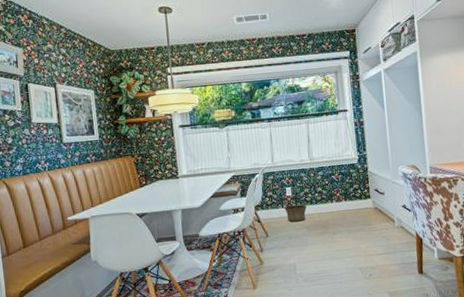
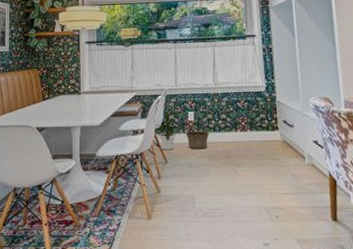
house plant: none [256,188,278,225] -> present [157,111,180,150]

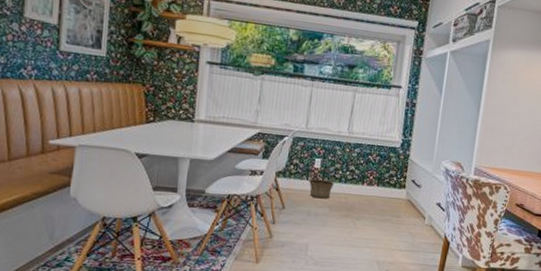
house plant: present [157,111,180,150] -> none [279,155,306,196]

